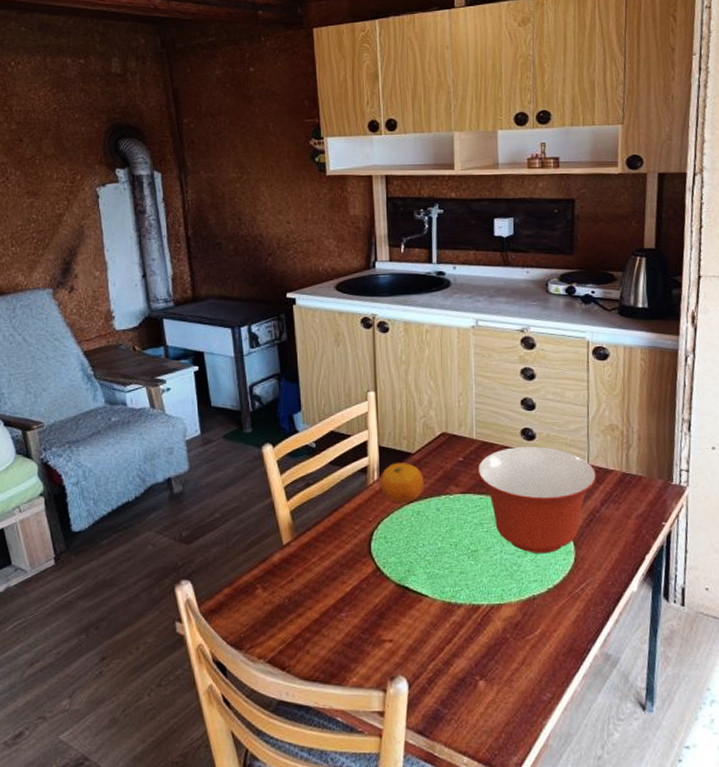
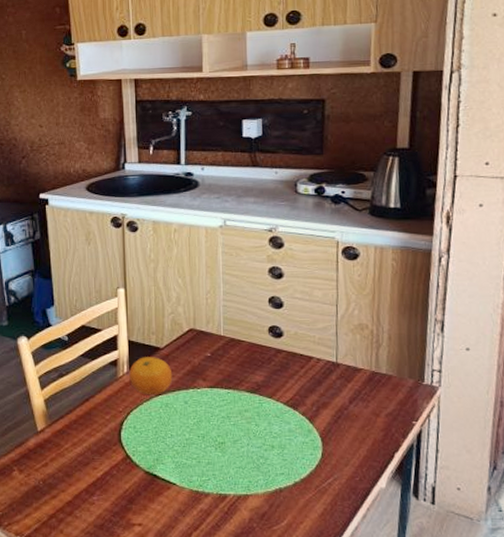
mixing bowl: present [478,447,596,553] -> none [225,344,345,447]

